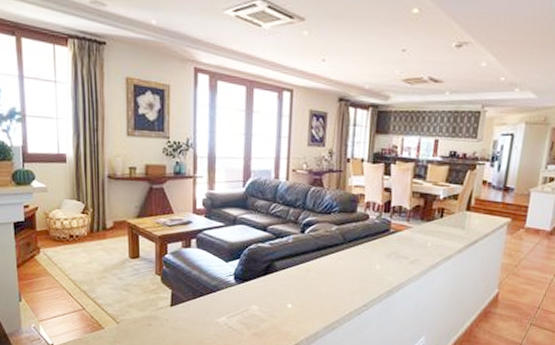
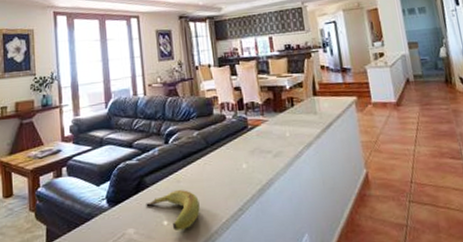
banana: none [273,278,326,315] -> present [146,189,200,231]

